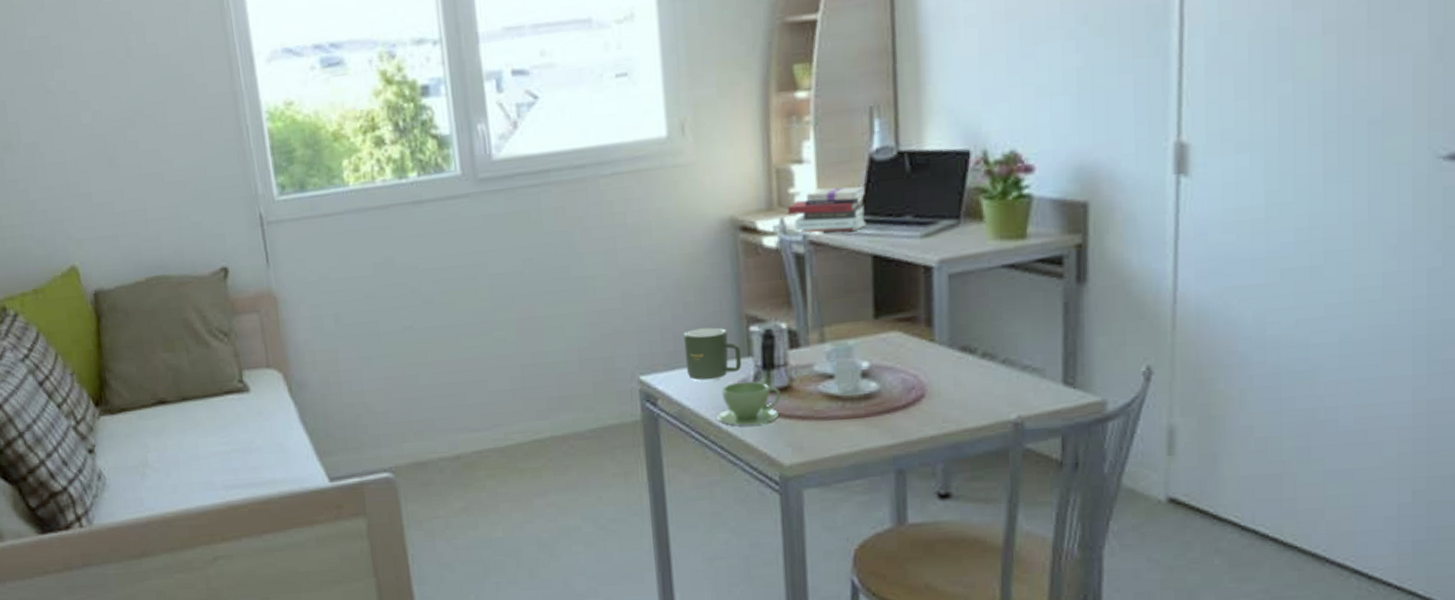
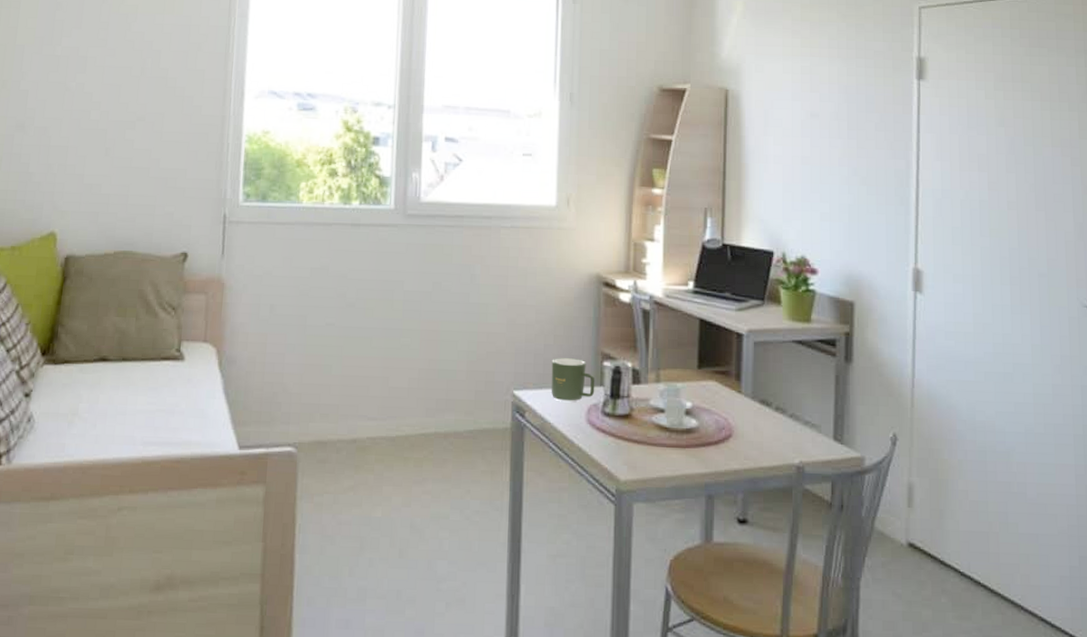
teacup: present [717,381,780,426] -> none [571,406,622,444]
books: present [787,186,867,233] -> none [639,262,698,299]

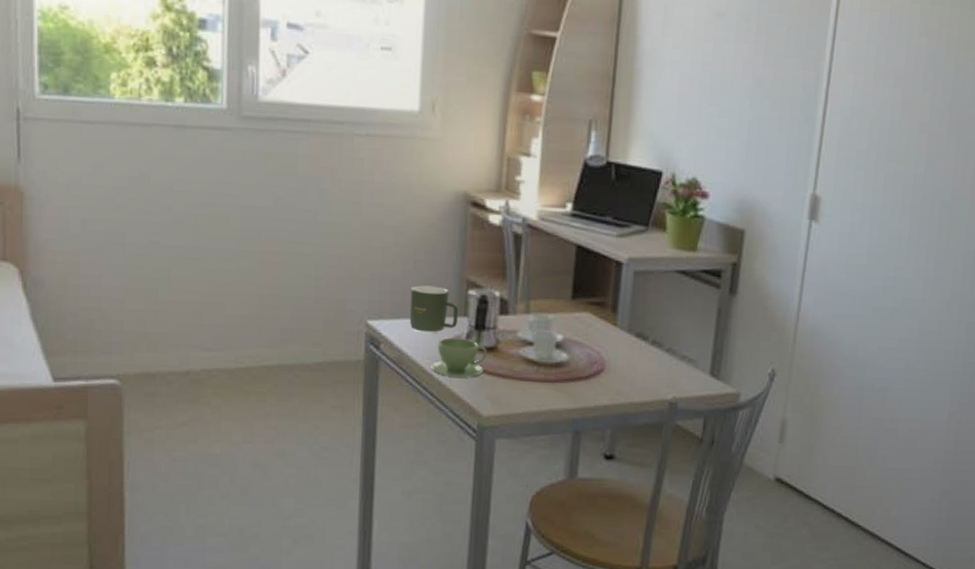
teacup: none [571,406,622,444] -> present [430,337,487,378]

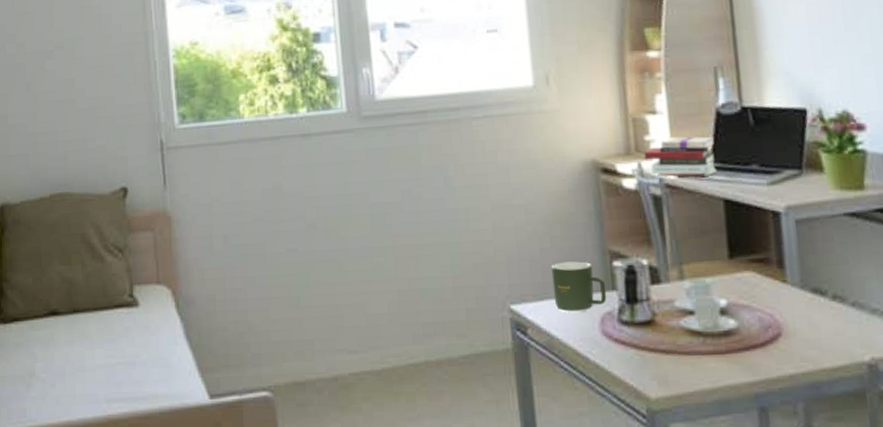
teacup: present [430,337,487,378] -> none [584,314,645,358]
books: none [512,180,578,223] -> present [644,136,718,178]

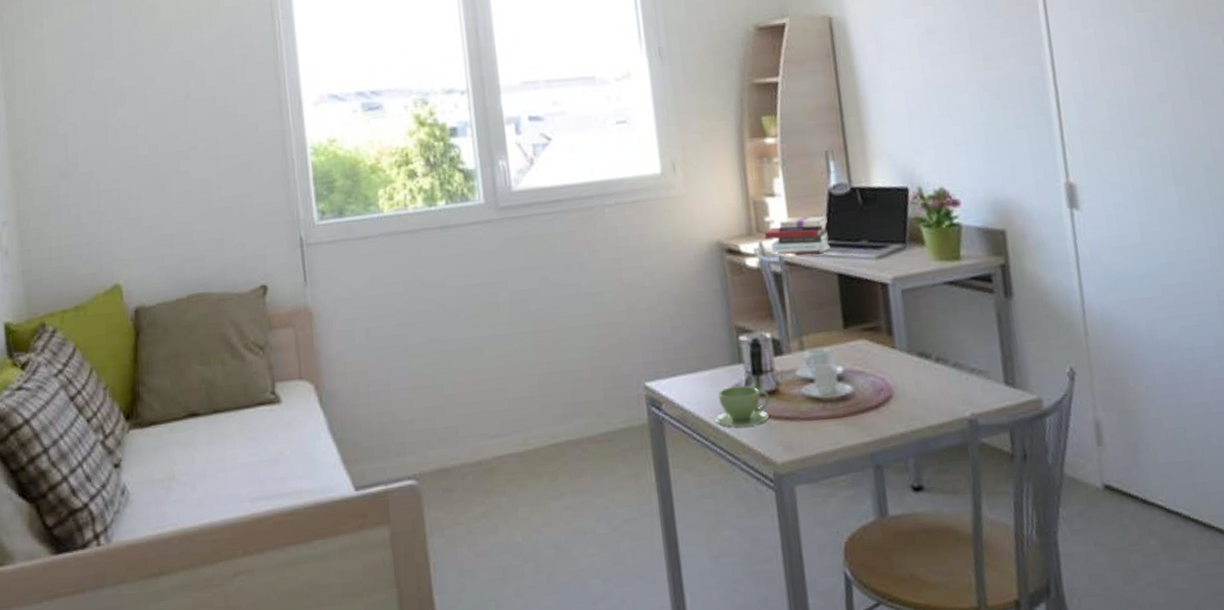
mug: present [551,261,607,313] -> none [682,337,735,387]
teacup: none [584,314,645,358] -> present [715,385,770,427]

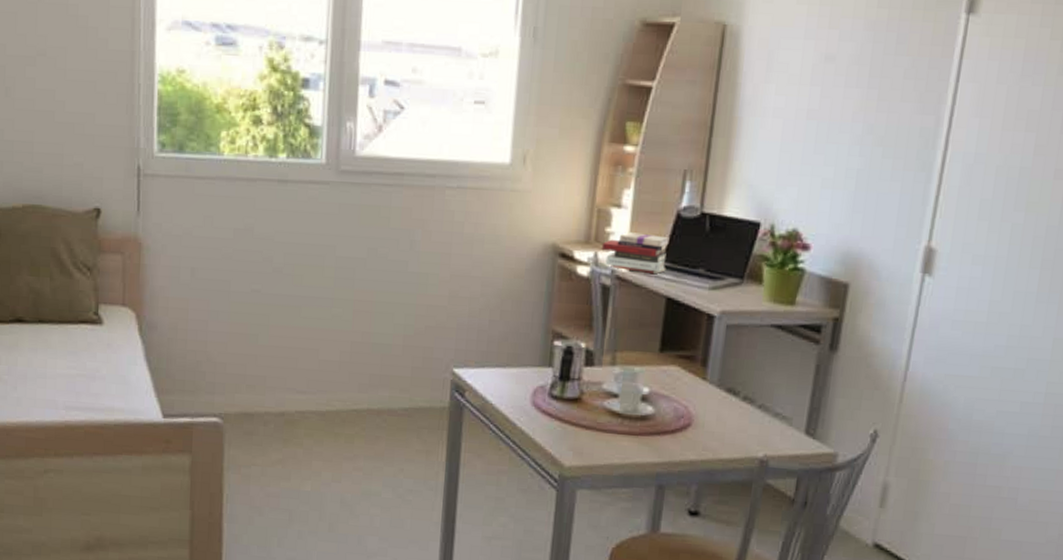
teacup: present [715,385,770,427] -> none [514,387,571,427]

